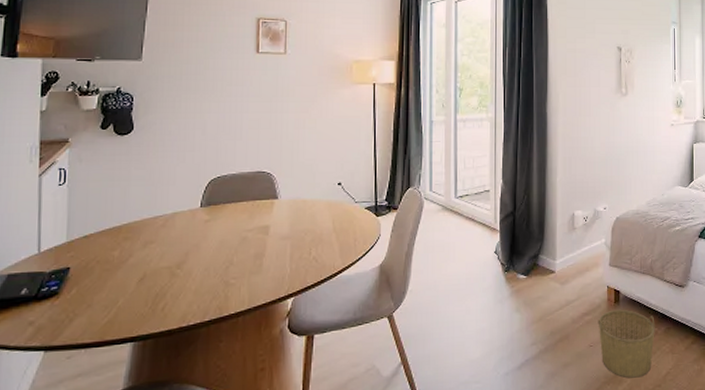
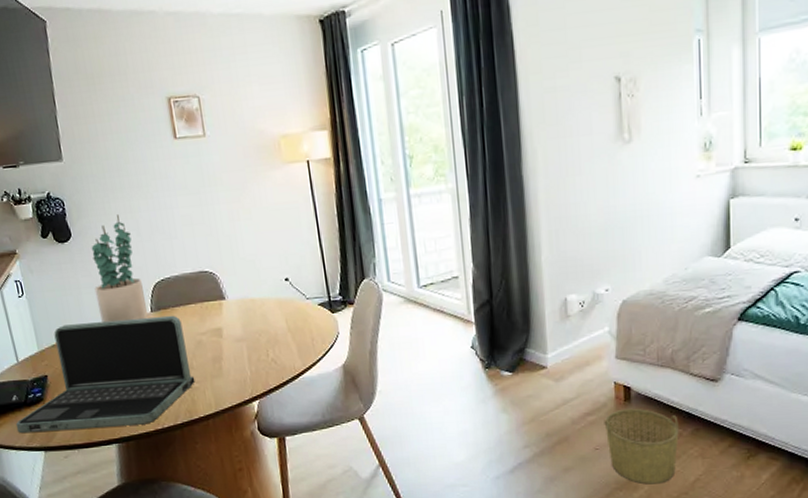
laptop: none [16,211,233,331] -> present [15,315,196,434]
vase: none [144,114,198,216] -> present [91,215,149,323]

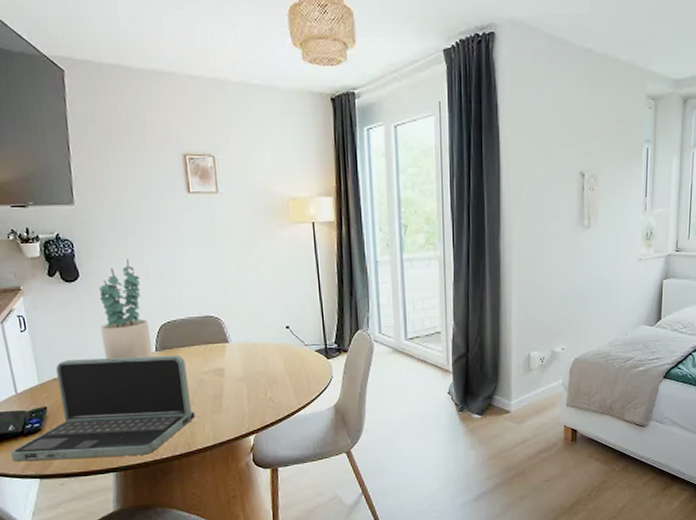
basket: present [604,408,679,485] -> none [554,447,613,510]

